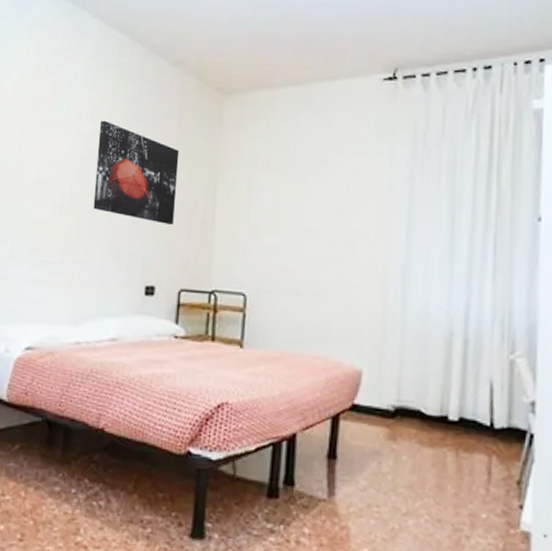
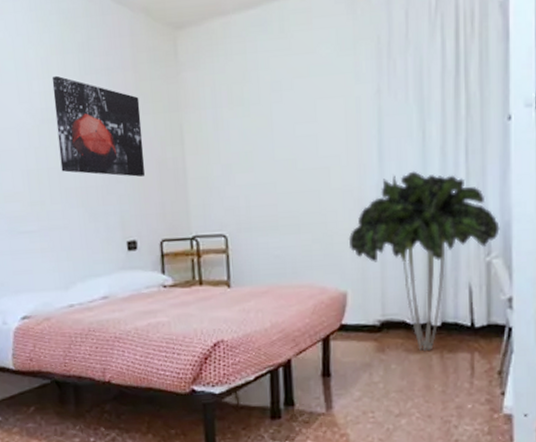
indoor plant: none [369,257,525,447] -> present [348,171,500,352]

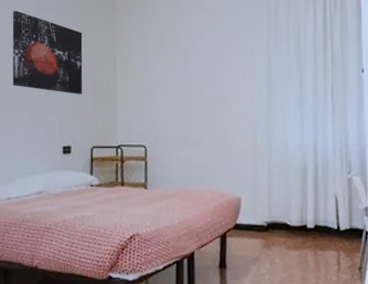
indoor plant: present [348,171,500,352] -> none [243,105,358,249]

